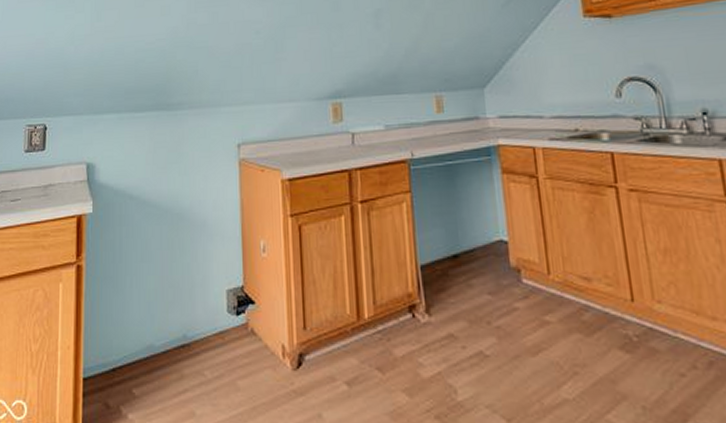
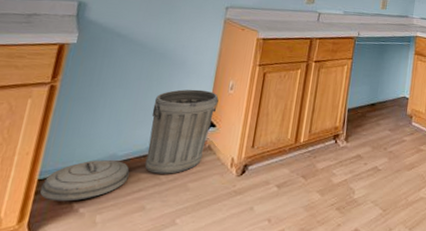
trash can: none [88,255,252,405] -> present [40,89,219,202]

